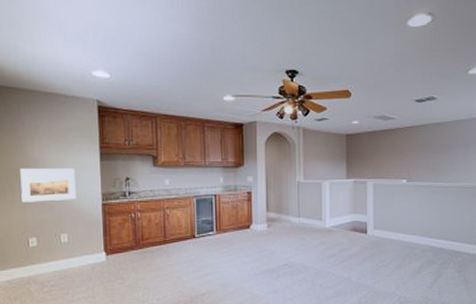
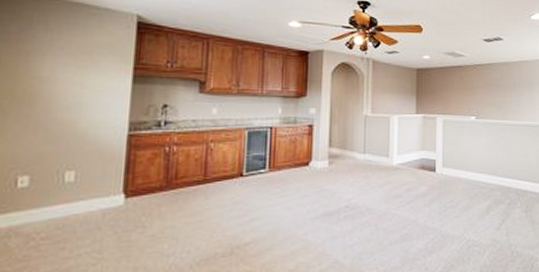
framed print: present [20,167,76,202] -> none [16,88,97,131]

